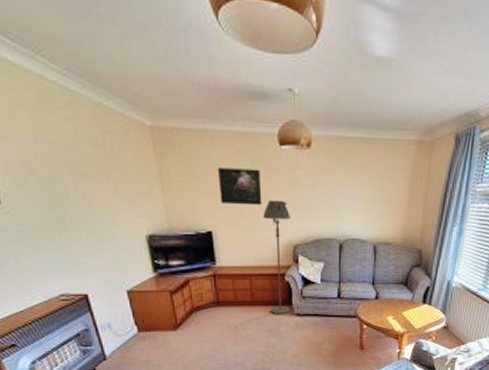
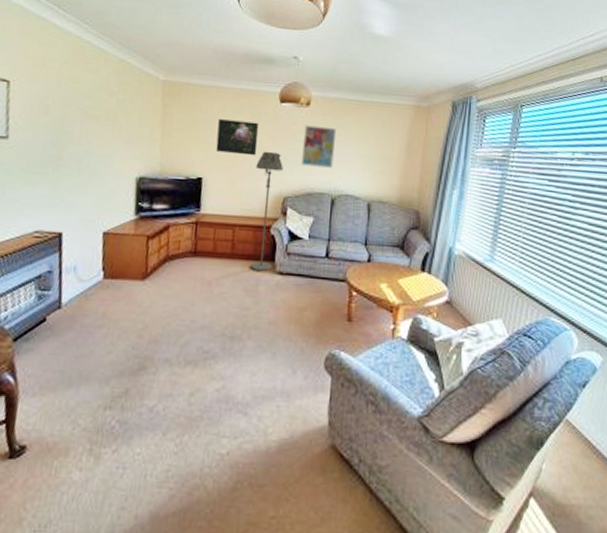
wall art: none [307,169,340,213] -> present [301,125,337,168]

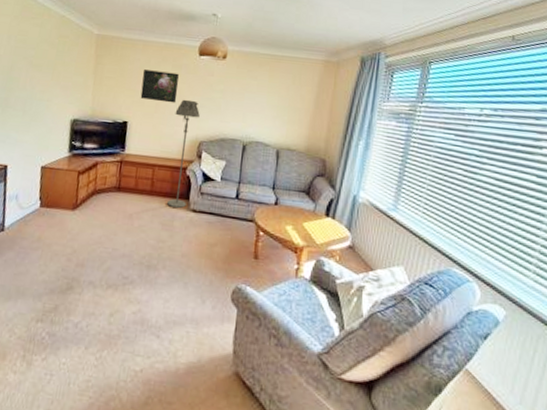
wall art: present [301,125,337,168] -> none [217,76,250,117]

